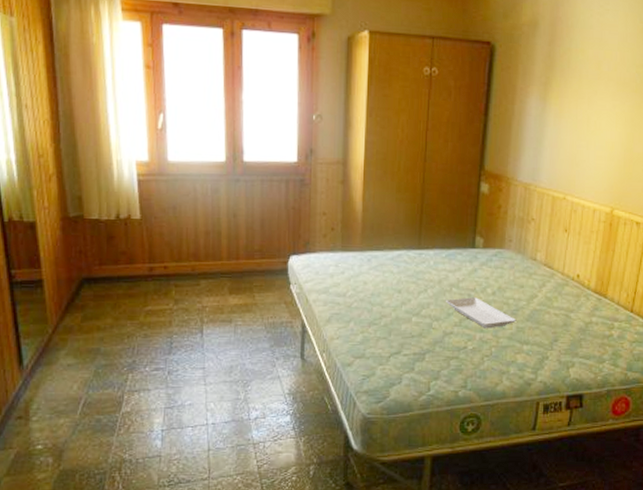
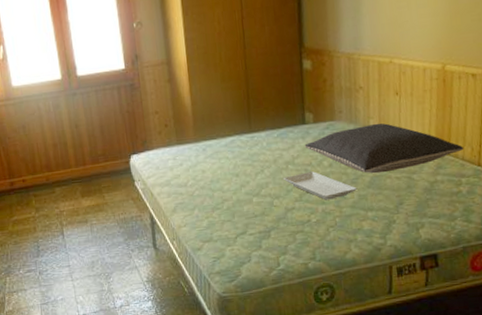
pillow: none [471,257,621,308] -> present [304,123,464,174]

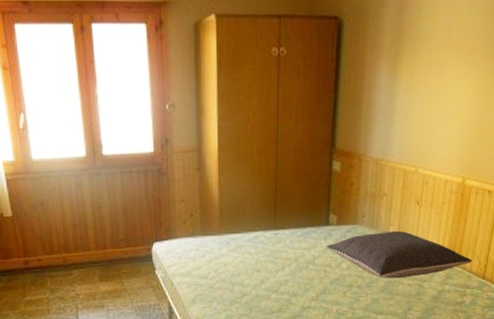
tray: present [283,171,358,200] -> none [302,273,371,301]

